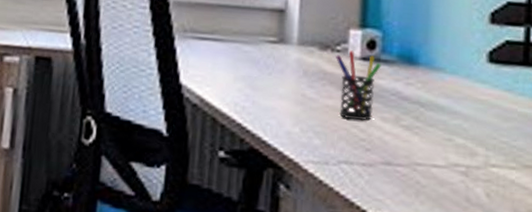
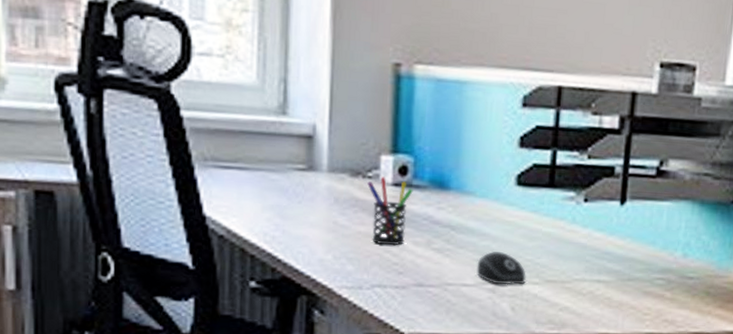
computer mouse: none [447,131,502,169] -> present [476,252,526,285]

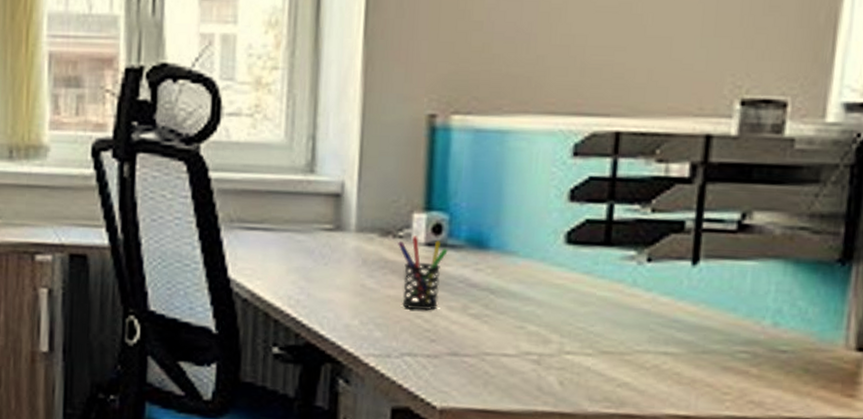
computer mouse: present [476,252,526,285] -> none [518,318,577,356]

